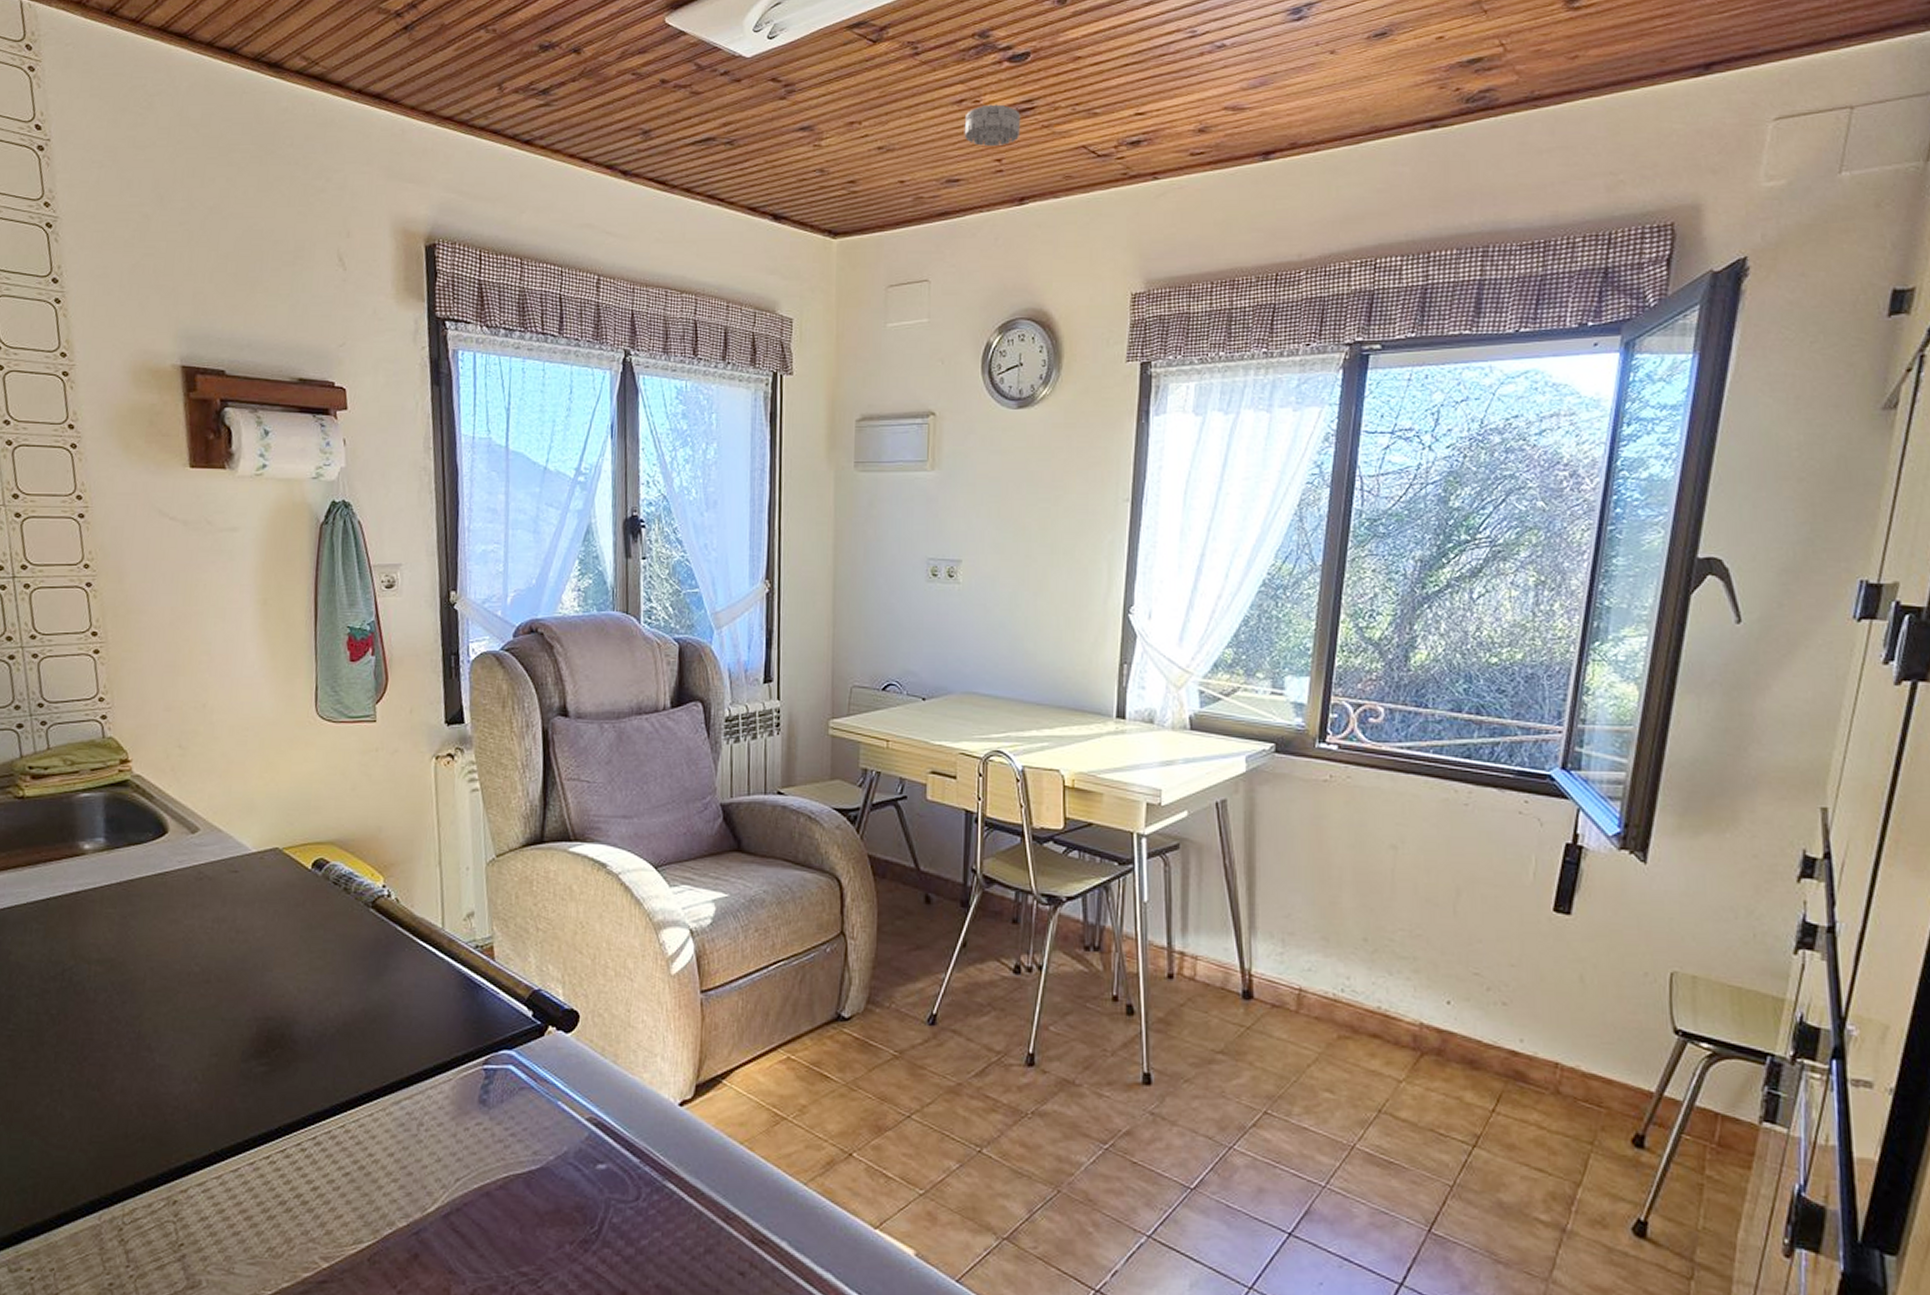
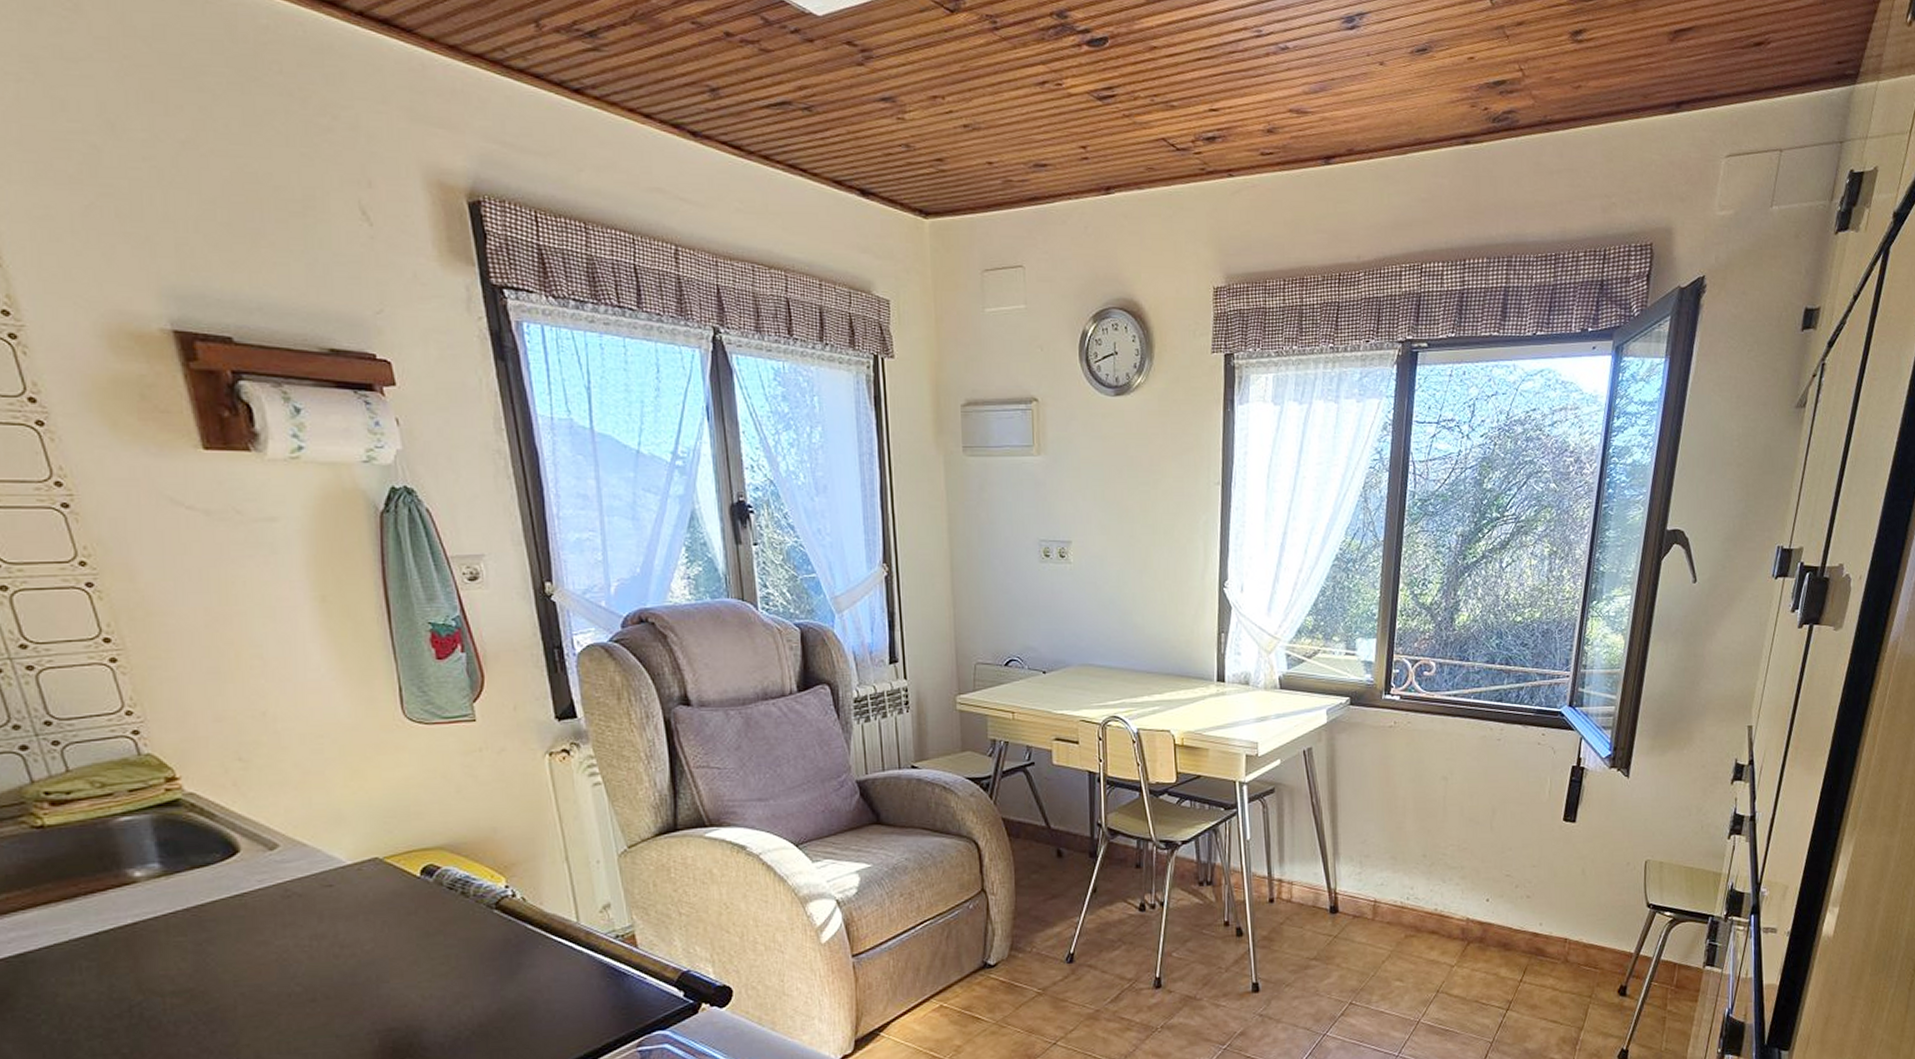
smoke detector: present [964,104,1021,147] -> none [1048,88,1103,133]

